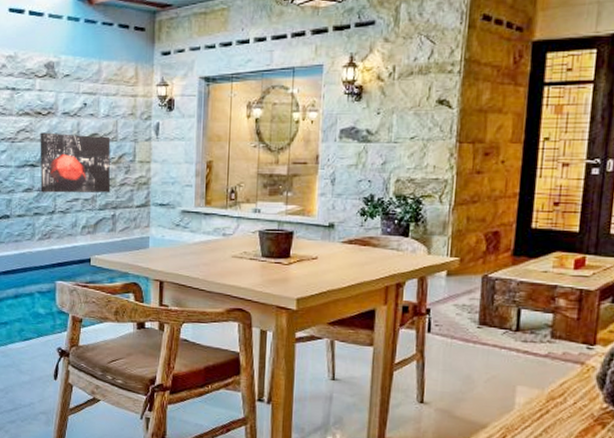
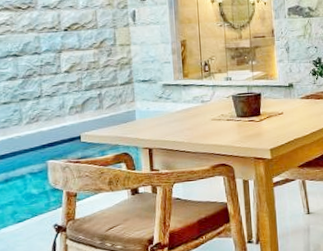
wall art: present [40,132,111,193] -> none [21,24,95,80]

